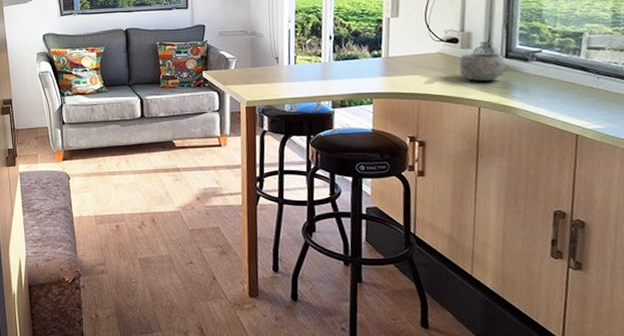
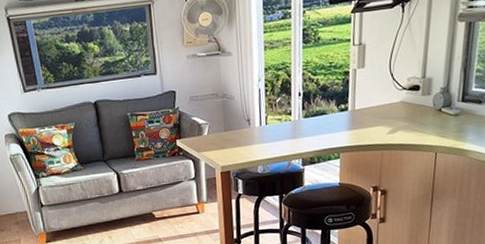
bowl: present [458,52,505,82] -> none [419,97,461,128]

